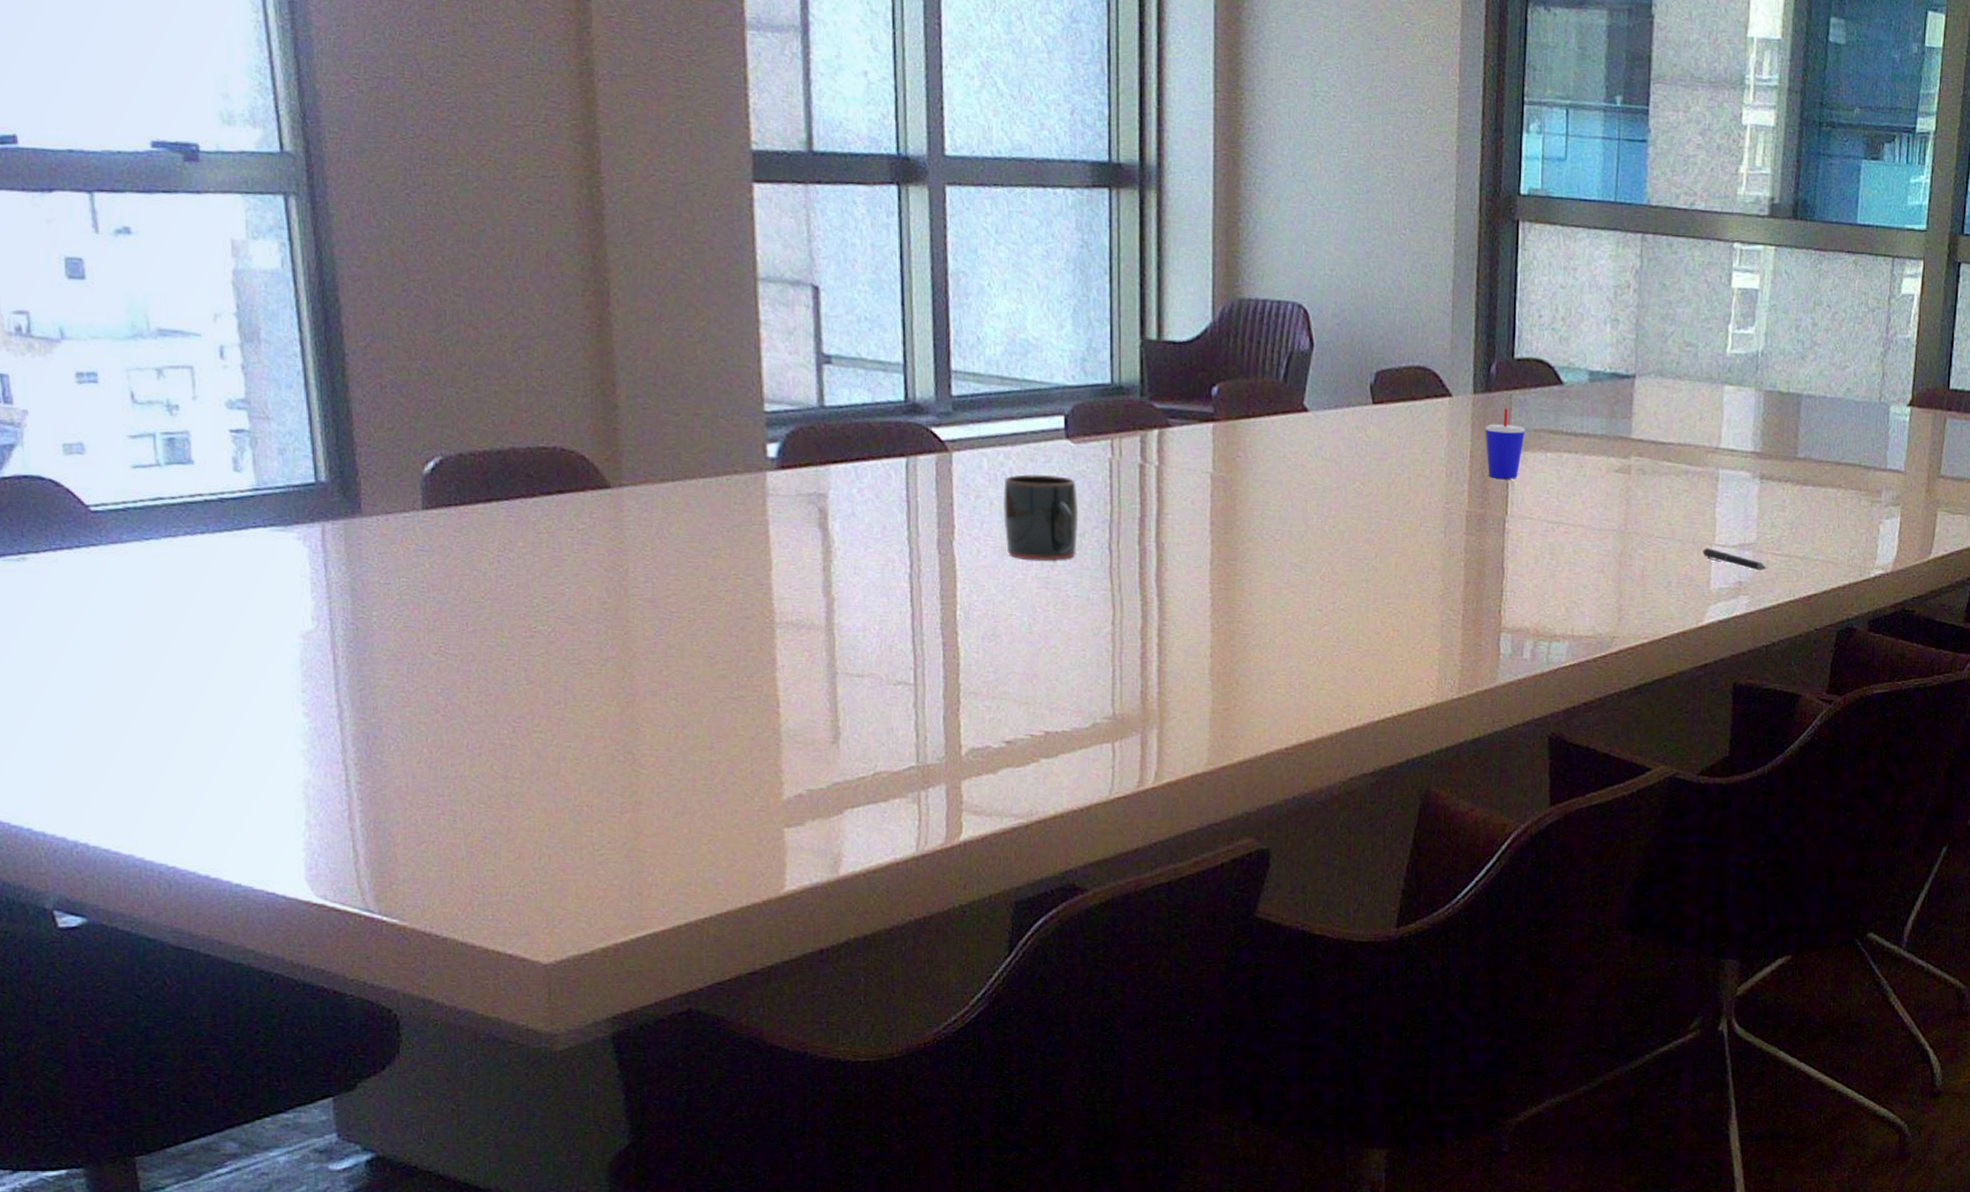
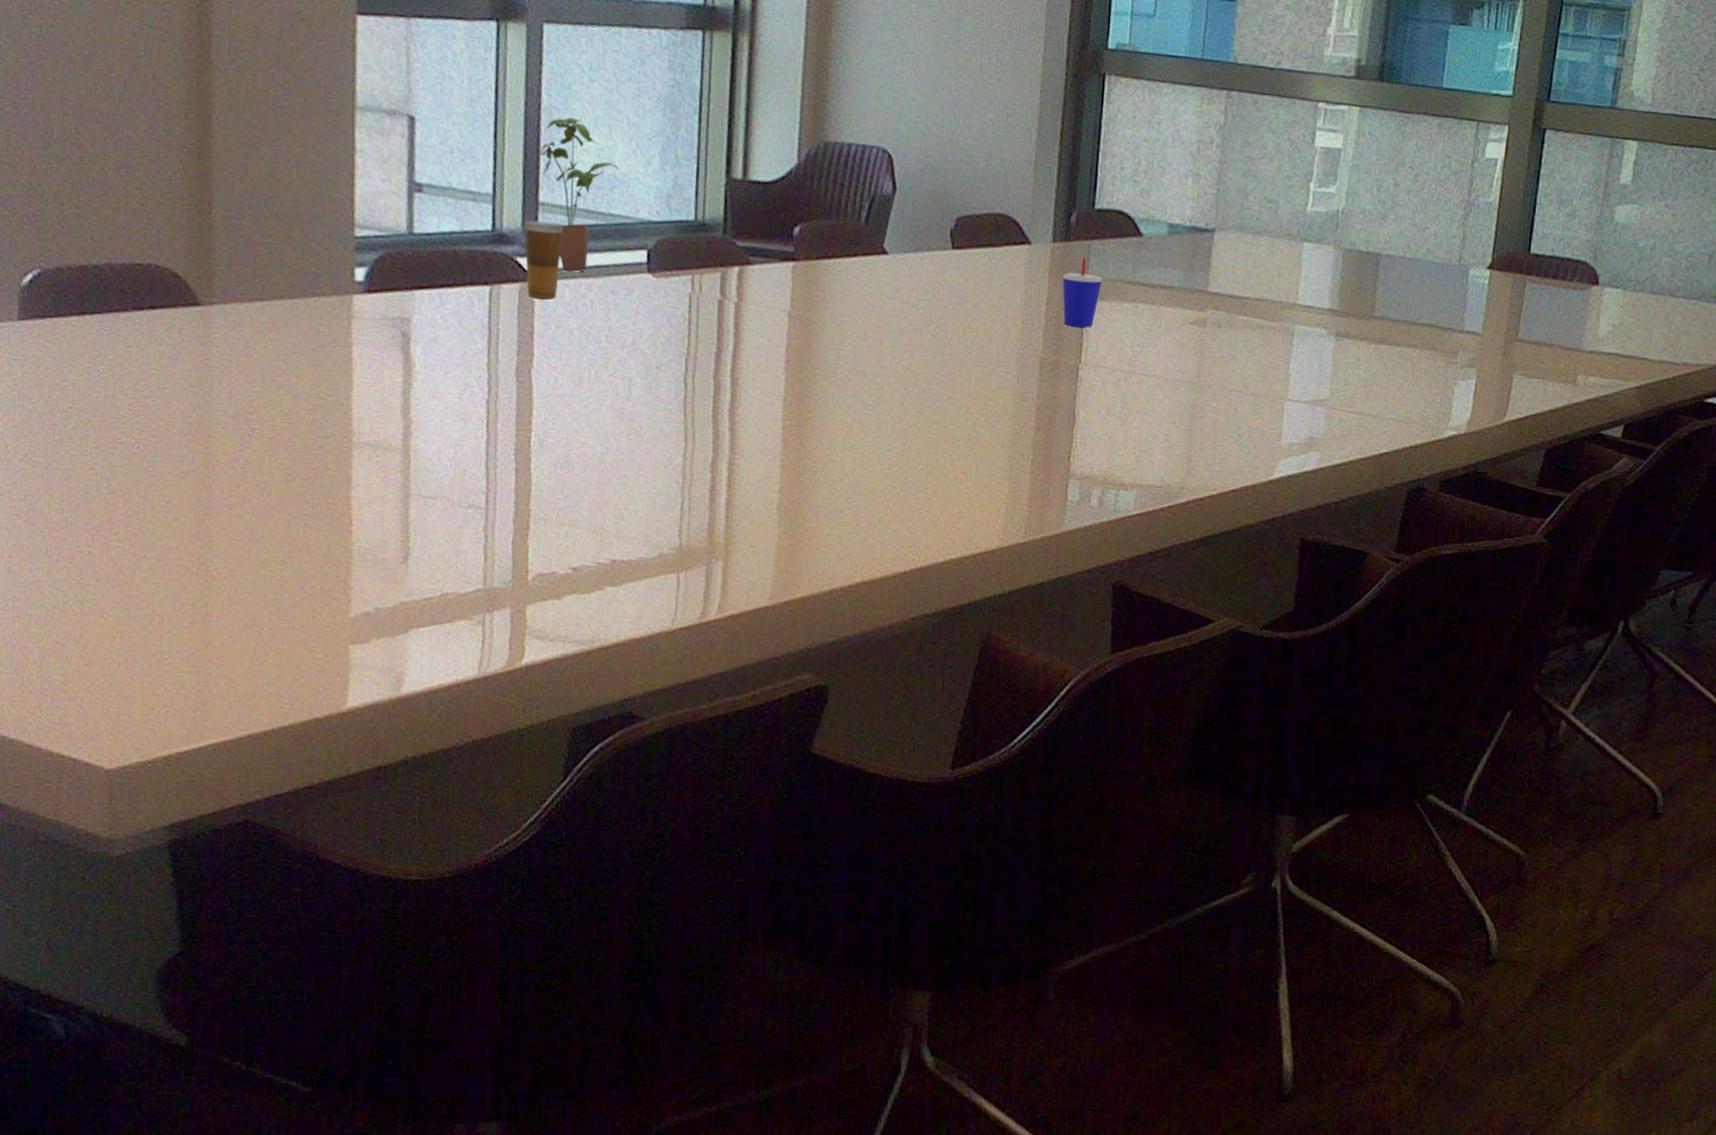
beverage cup: none [938,389,977,471] -> present [524,220,563,301]
house plant: none [947,282,1031,441] -> present [537,117,619,272]
mug: present [1002,474,1079,560] -> none [581,306,656,391]
pen: present [1703,548,1767,571] -> none [1275,402,1339,428]

